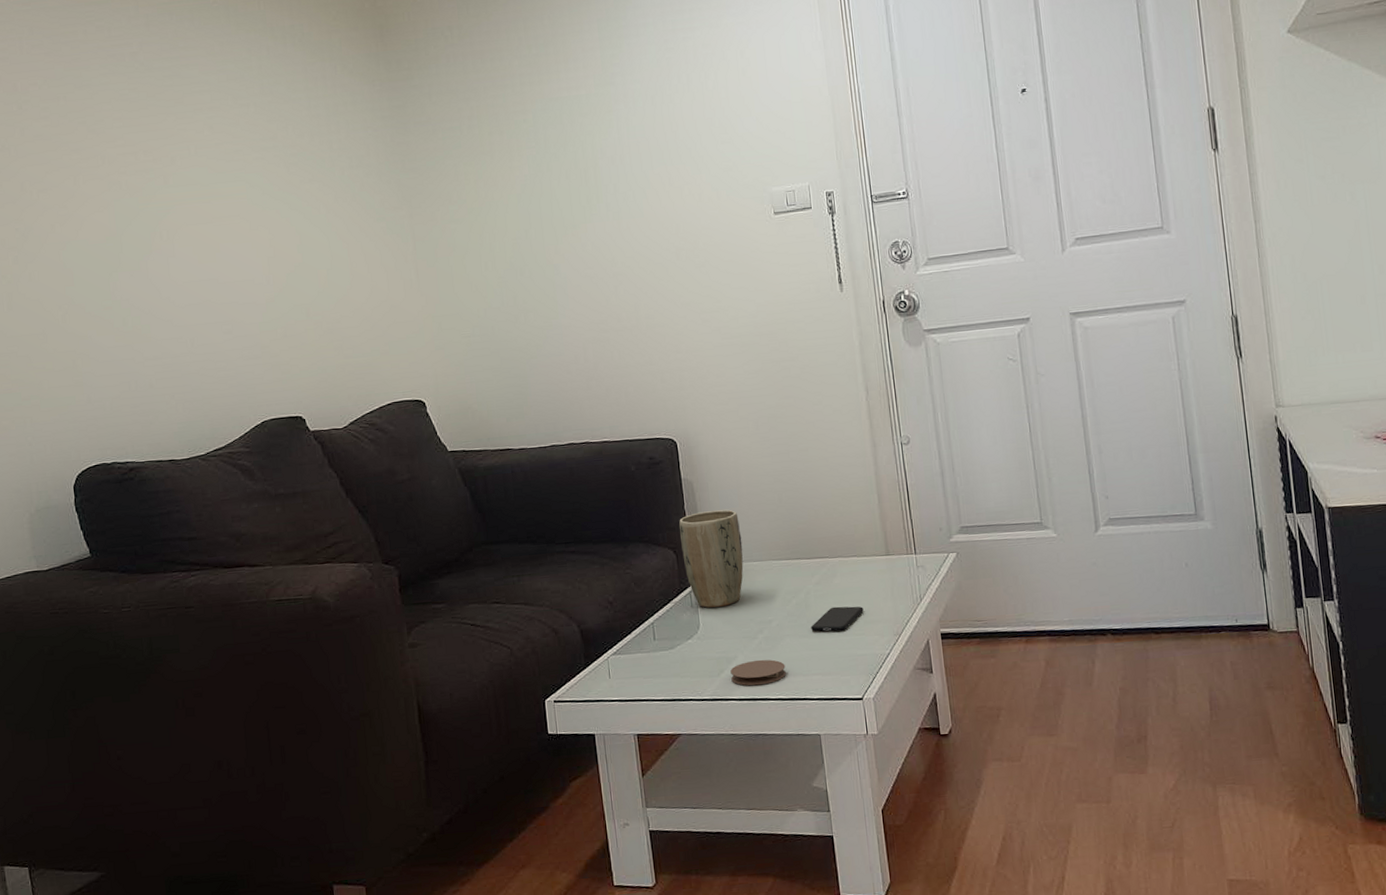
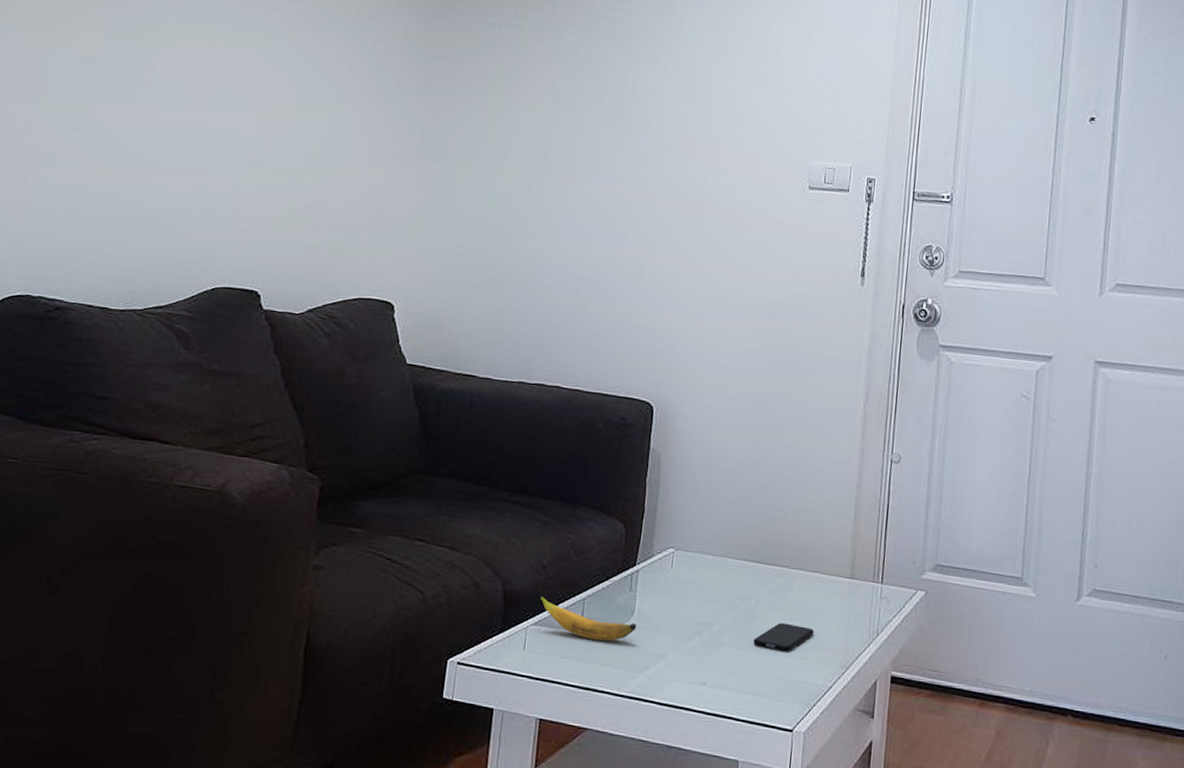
banana: none [613,629,705,657] -> present [539,596,637,641]
plant pot: present [679,509,744,608] -> none [632,488,702,598]
coaster: present [730,659,786,686] -> none [655,663,717,693]

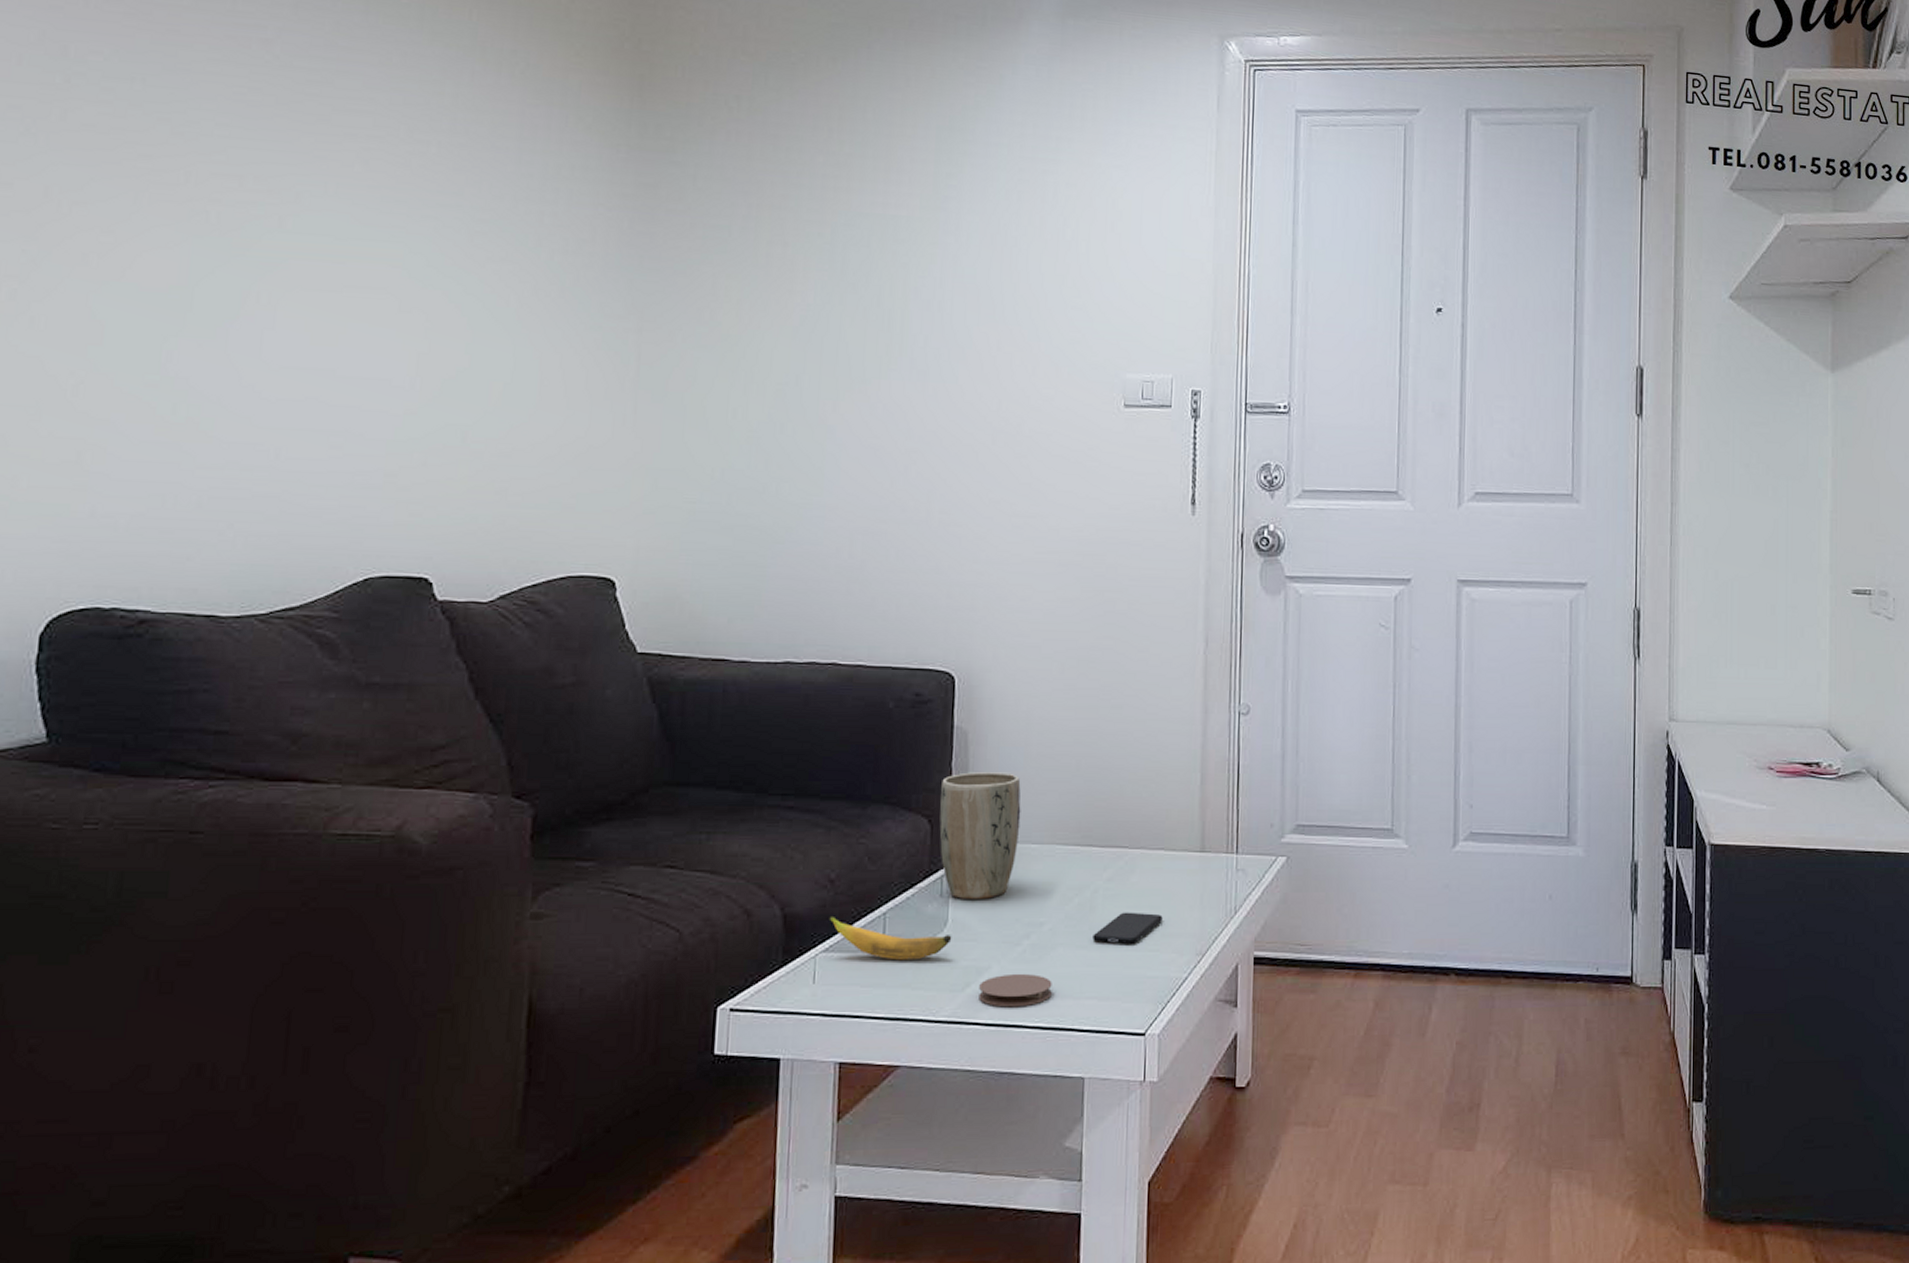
plant pot: none [632,488,702,598] -> present [939,772,1021,900]
coaster: none [655,663,717,693] -> present [979,973,1052,1008]

